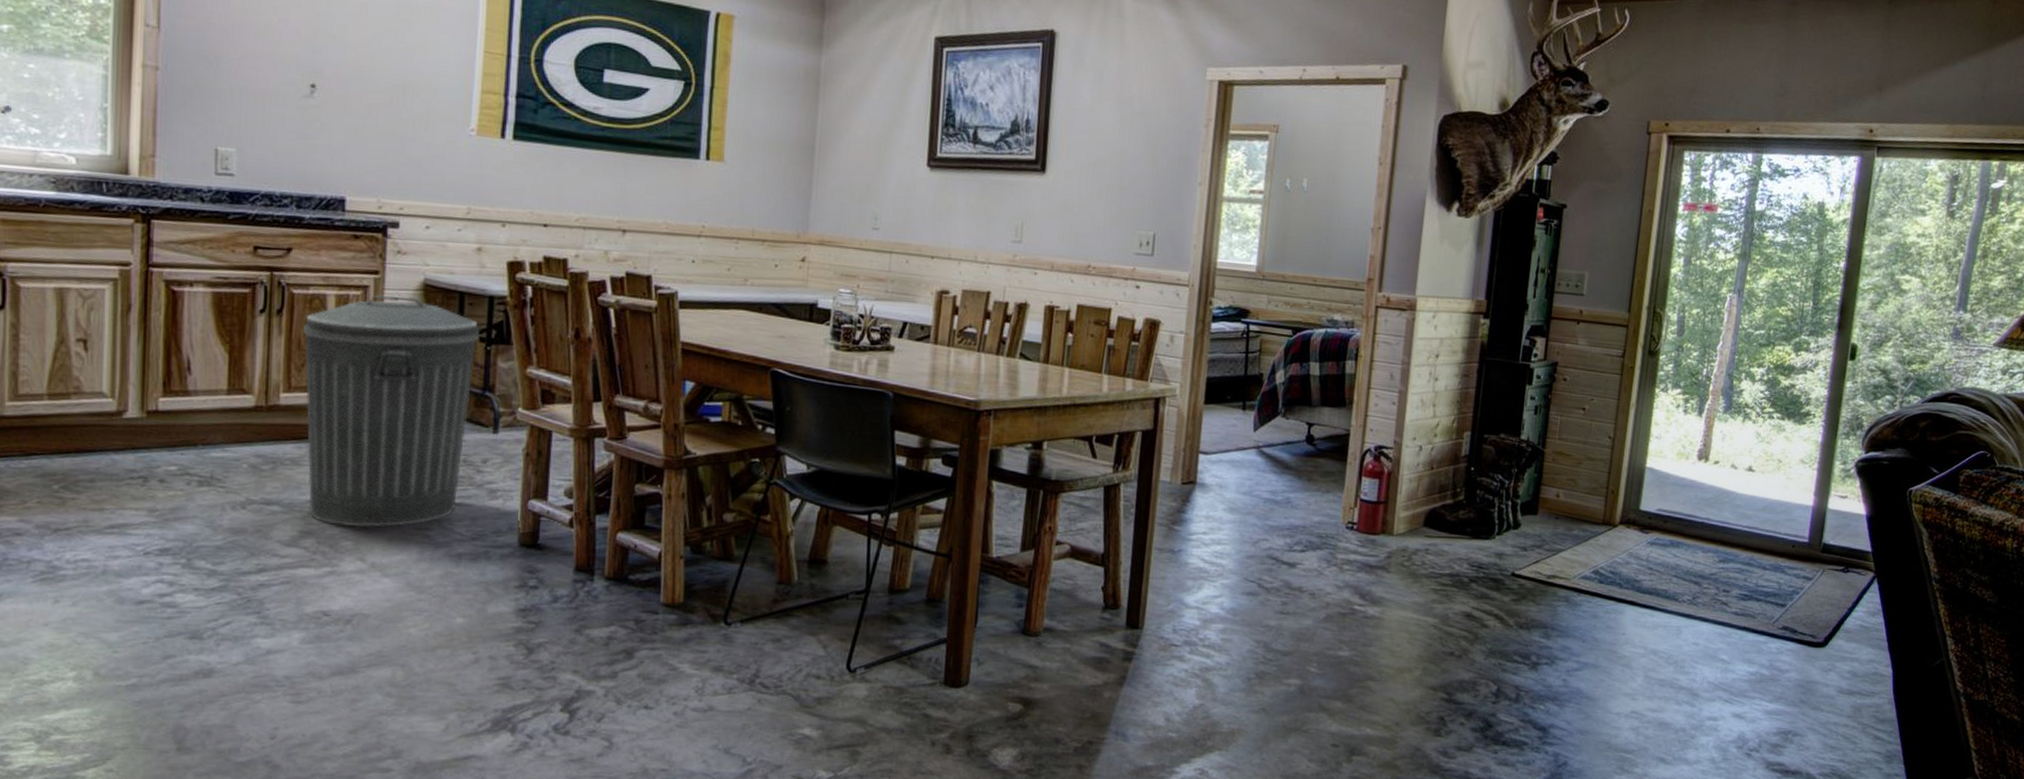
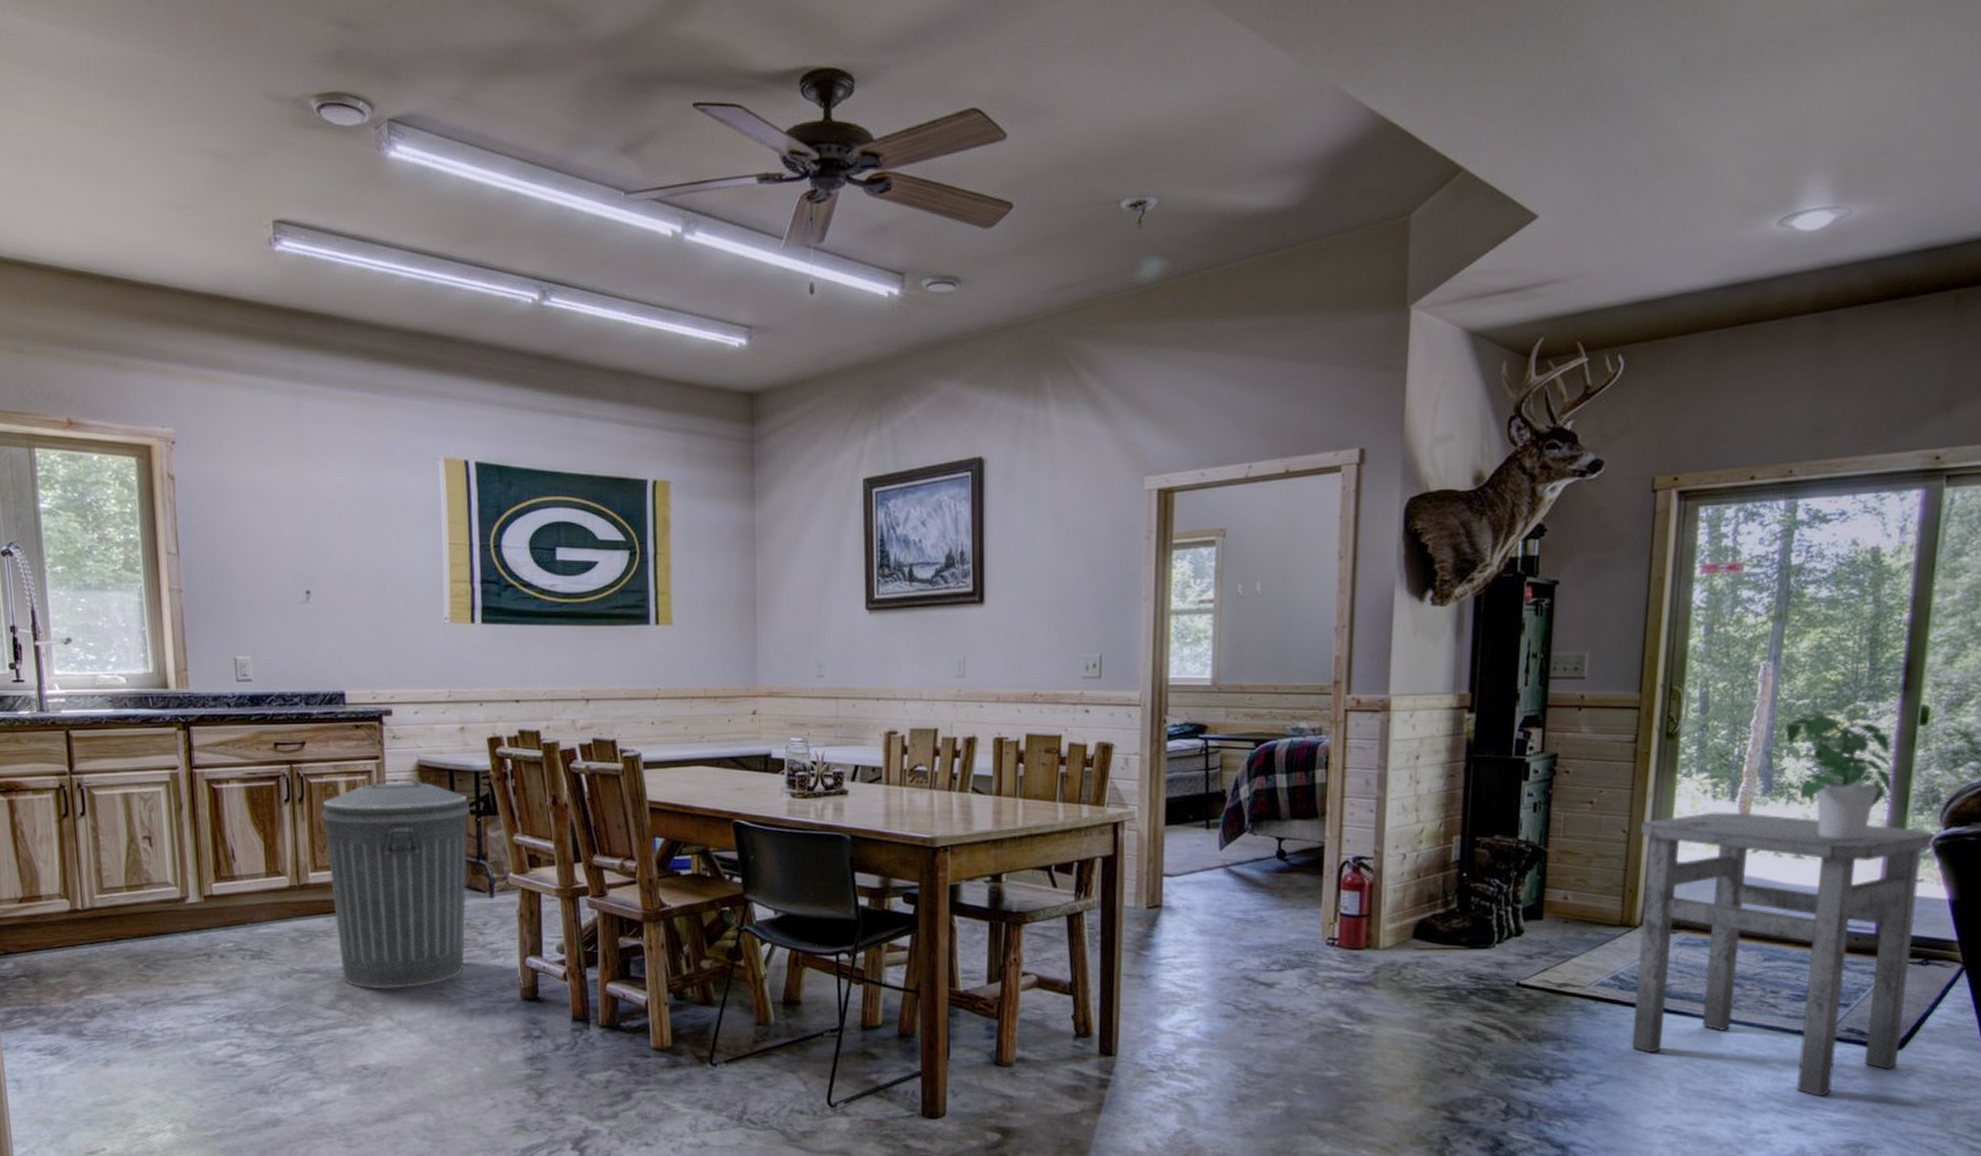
side table: none [1606,424,1860,688] -> present [1631,812,1938,1097]
potted plant: none [1745,342,1827,459] -> present [1785,711,1892,841]

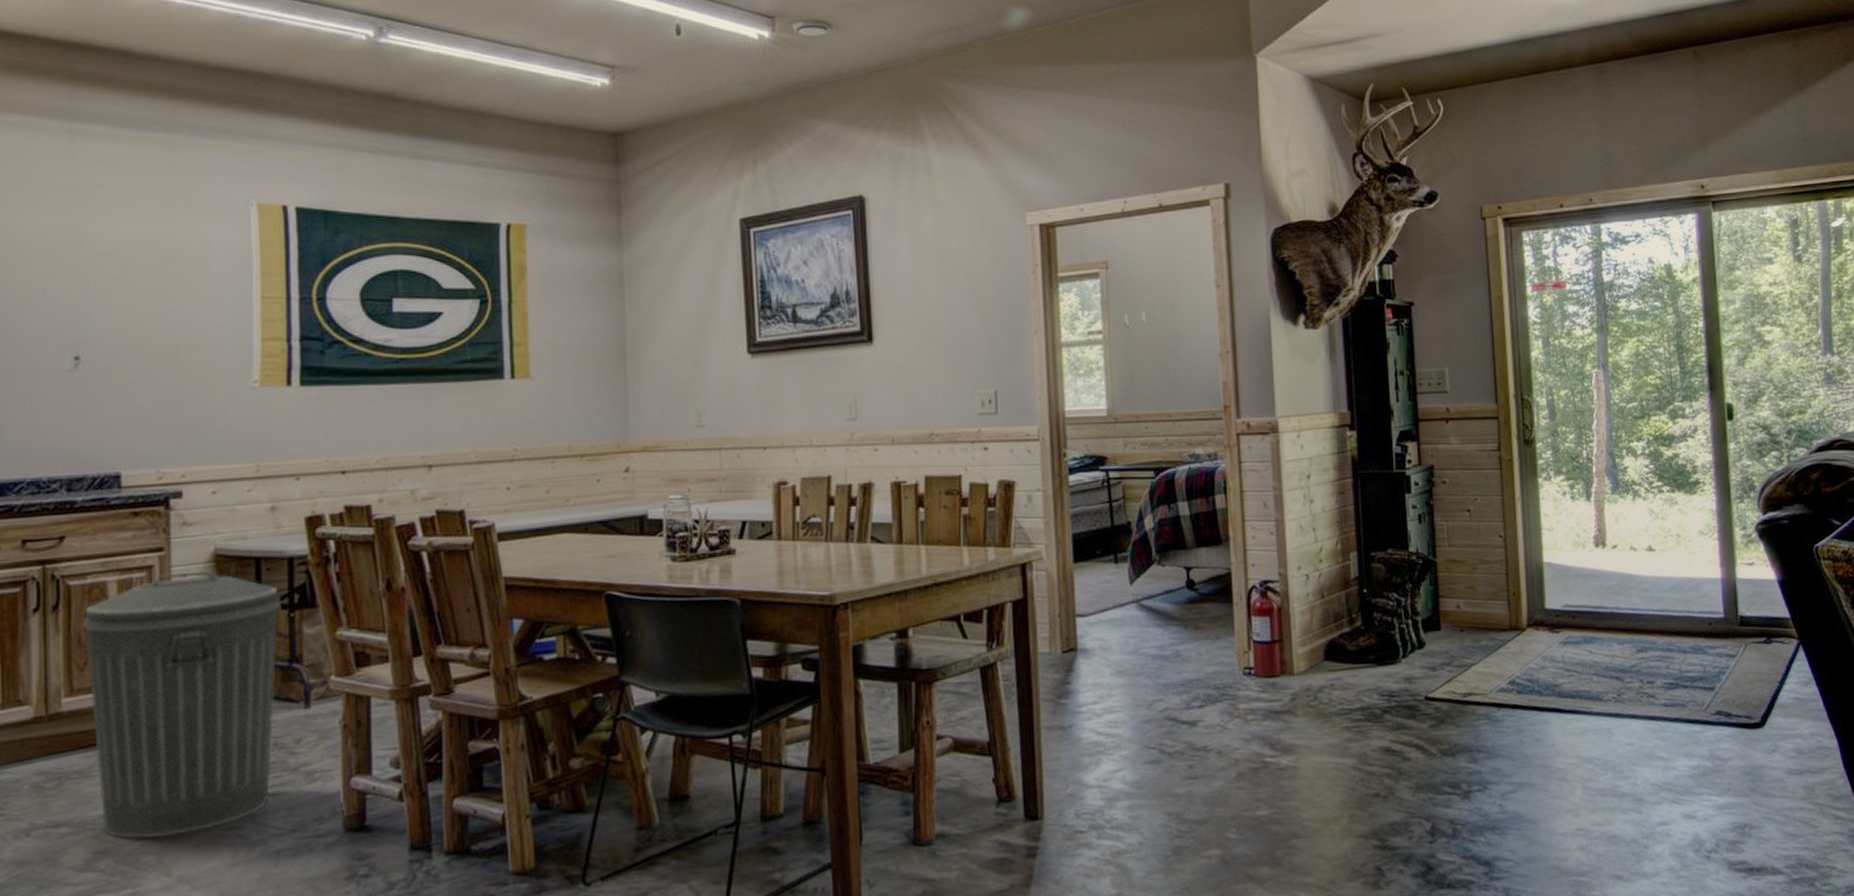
side table: present [1631,812,1938,1097] -> none [1514,510,1762,782]
potted plant: present [1785,711,1892,841] -> none [1622,413,1715,531]

